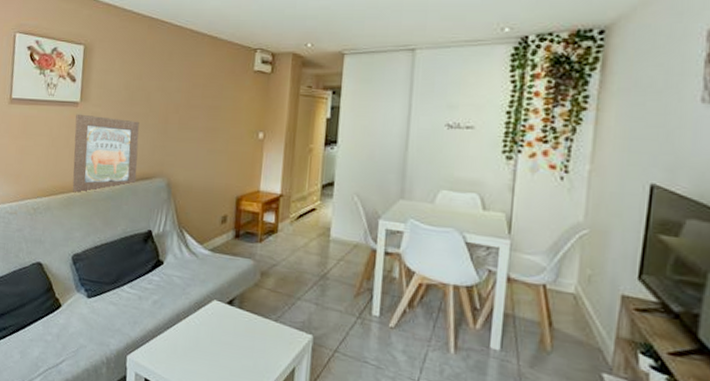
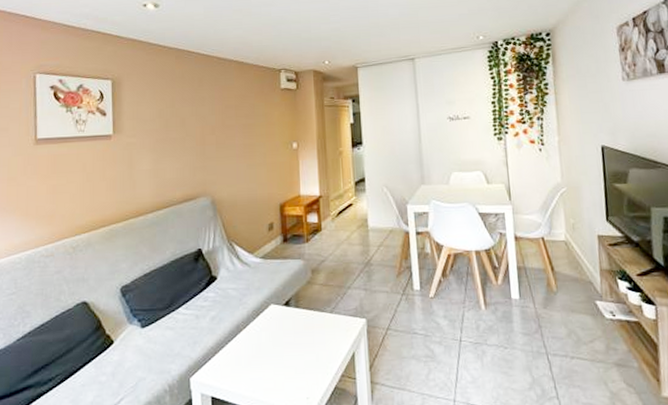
wall art: present [72,113,139,193] -> none [110,146,180,224]

